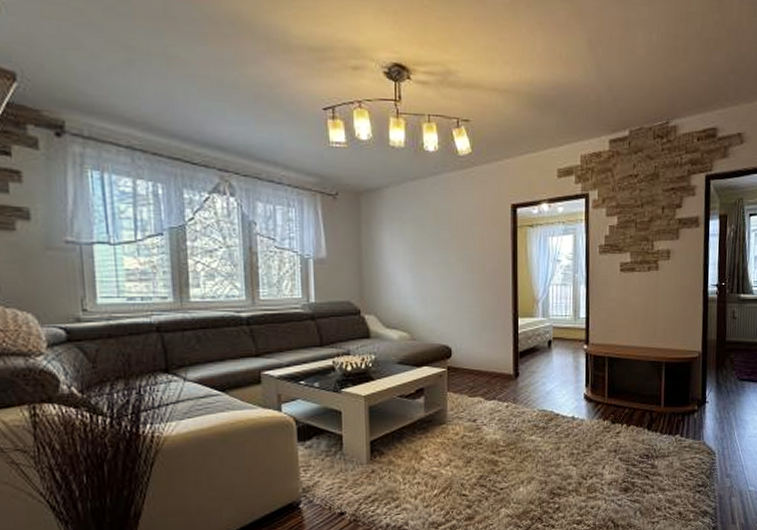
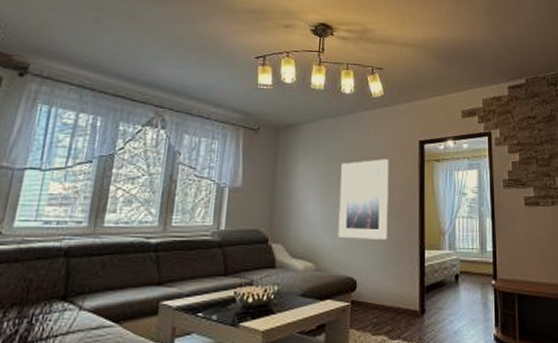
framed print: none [430,225,480,309] -> present [338,159,389,240]

